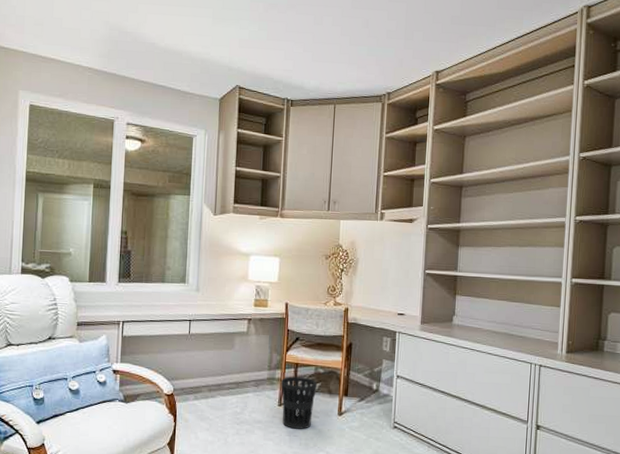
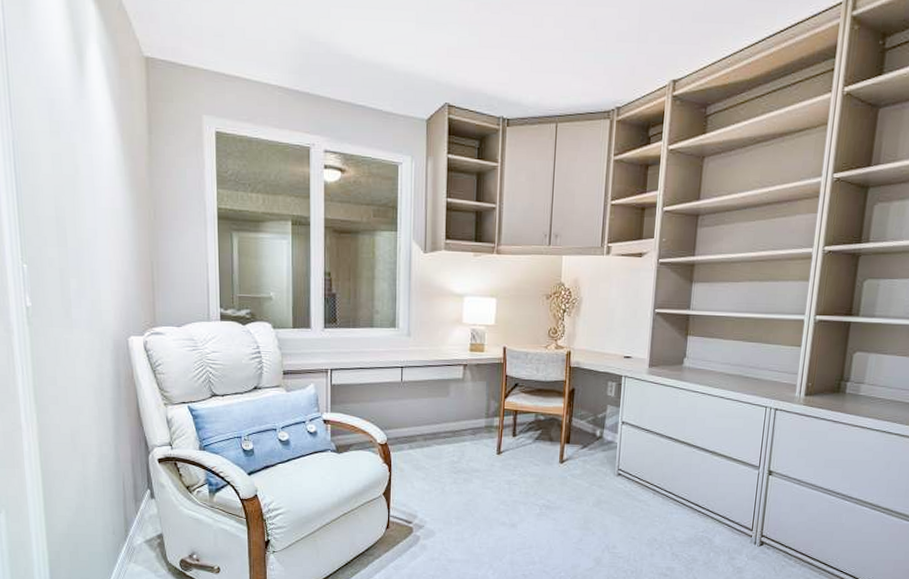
wastebasket: present [280,376,318,429] -> none [498,424,538,478]

